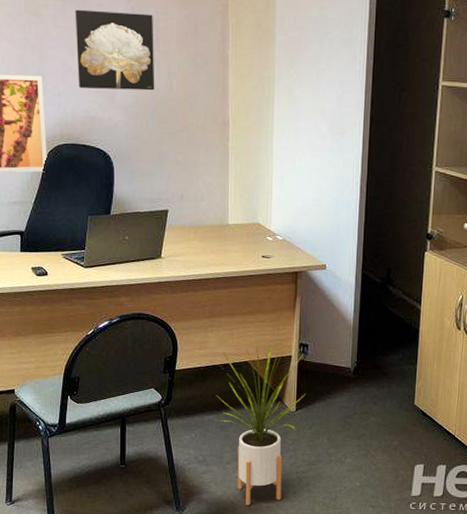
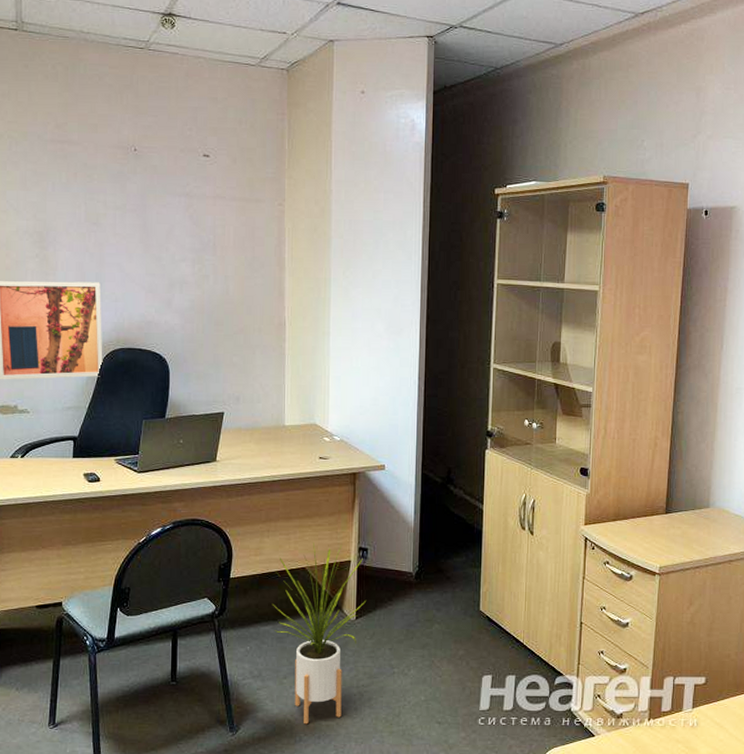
wall art: present [75,9,155,91] -> none [134,217,212,295]

